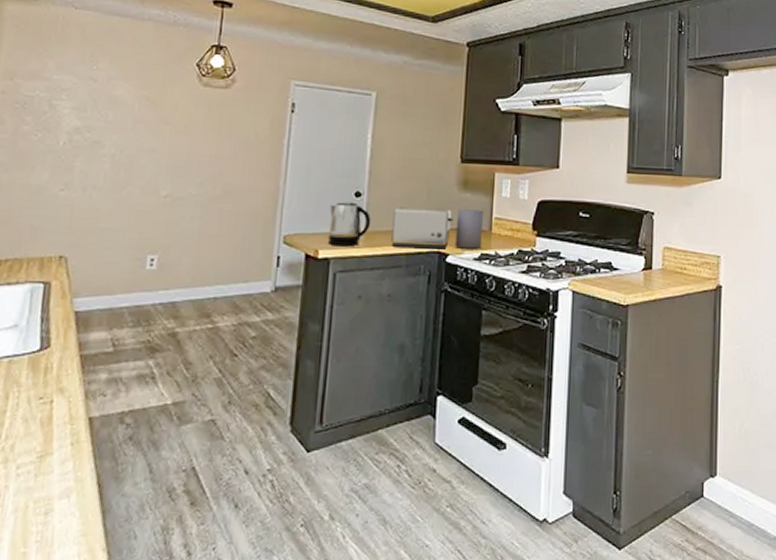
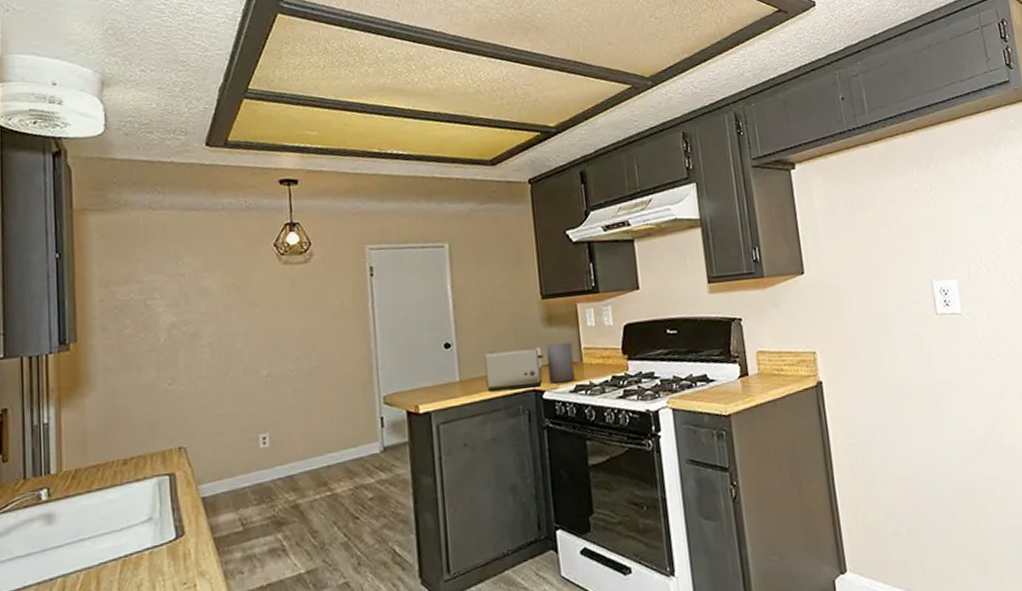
kettle: present [327,202,372,247] -> none [422,354,465,400]

